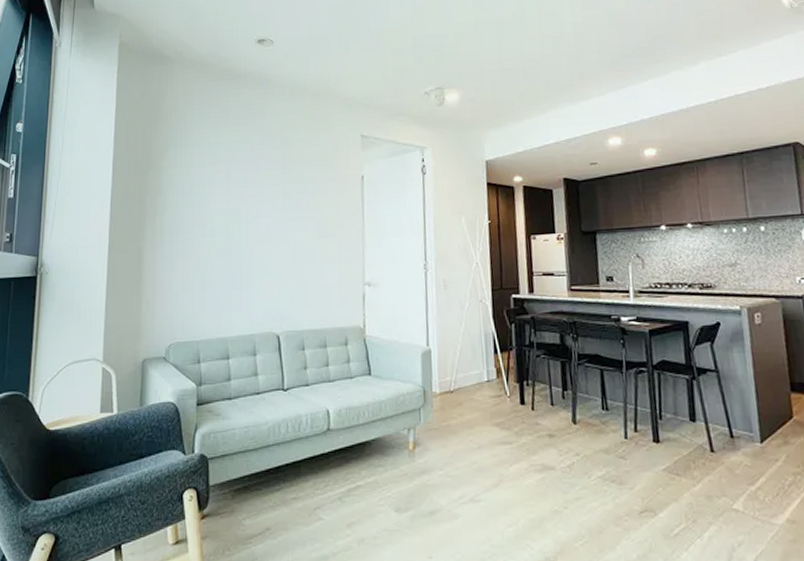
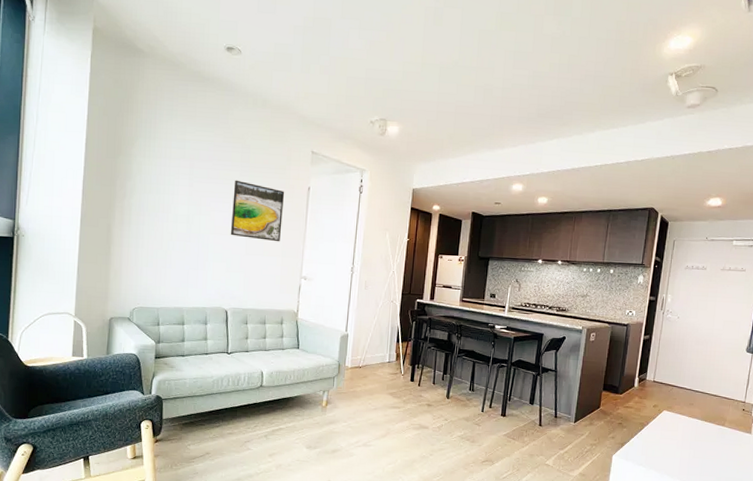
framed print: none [275,179,336,245] -> present [230,180,285,242]

